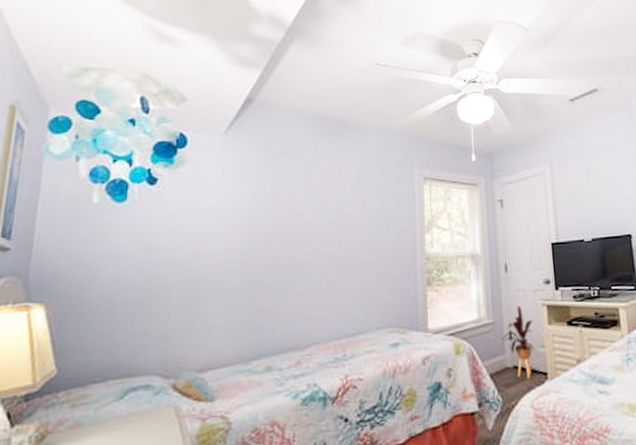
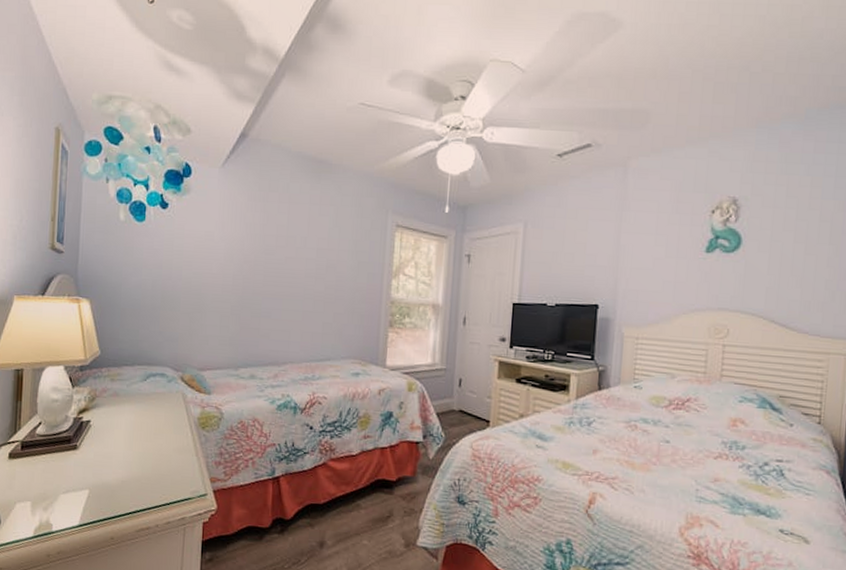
house plant: present [502,306,534,379] -> none [451,358,483,423]

